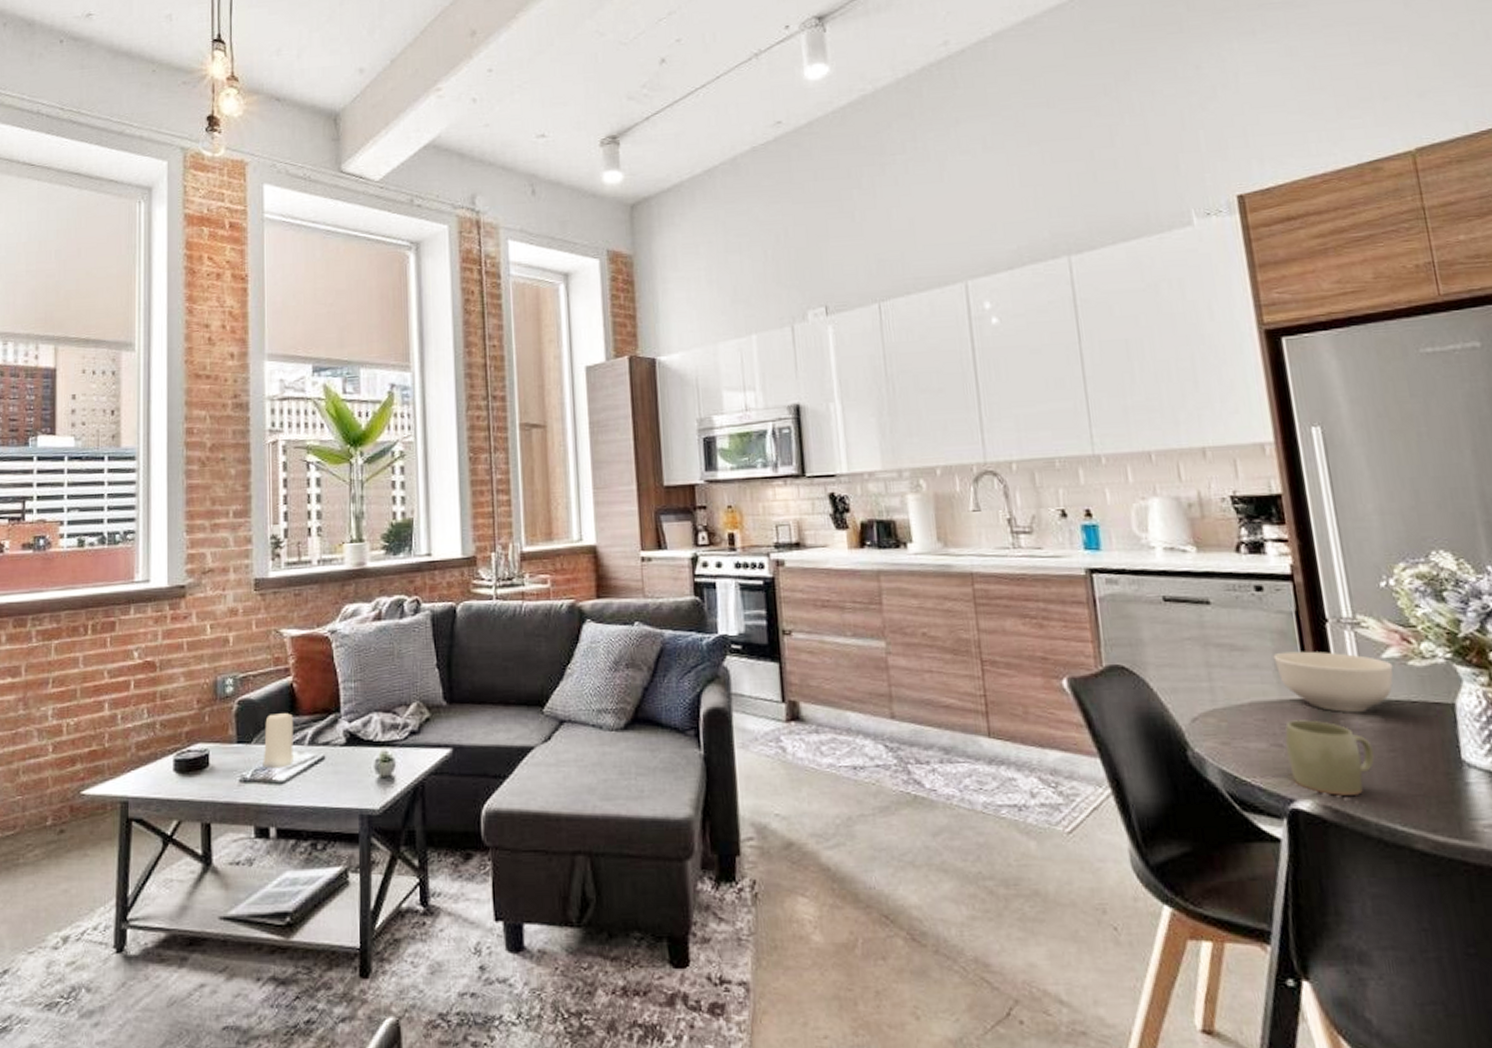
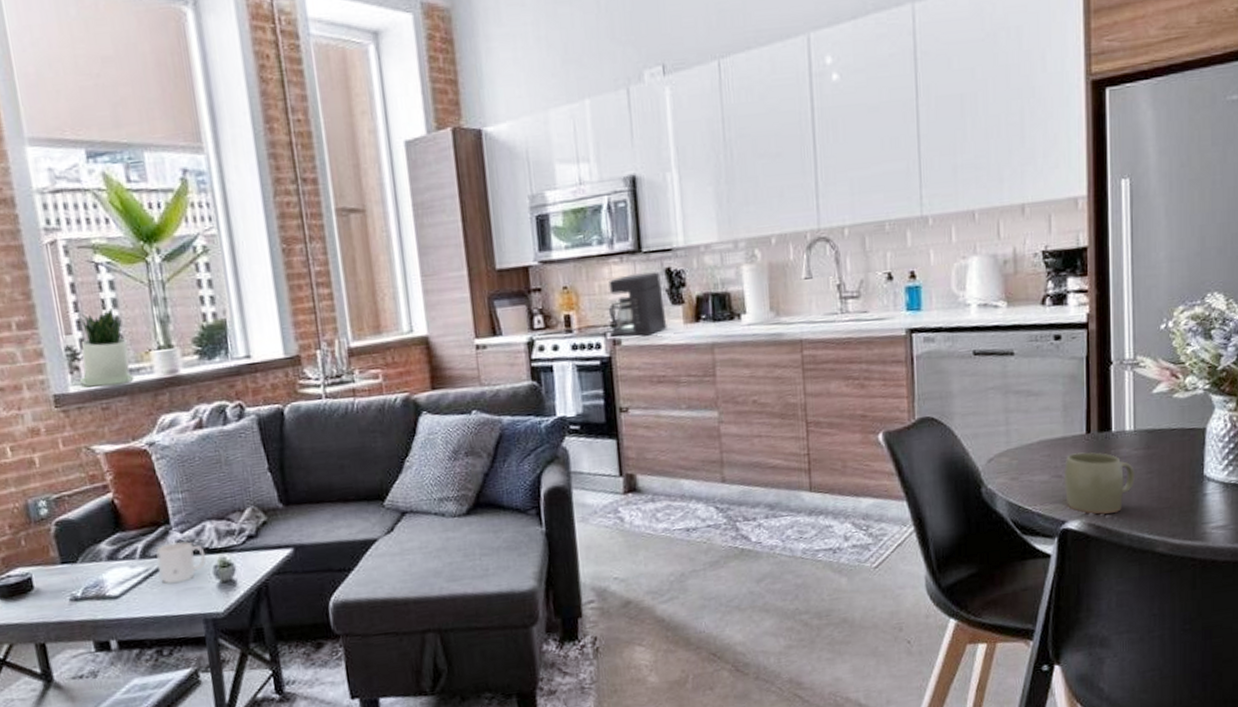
candle: present [263,713,294,769] -> none [89,529,126,586]
planter: none [278,503,326,575] -> present [77,308,135,388]
mug: none [323,730,370,774] -> present [156,541,207,584]
coffee maker: none [772,496,831,559] -> present [608,272,667,338]
bowl: present [1273,651,1394,712] -> none [1063,391,1161,443]

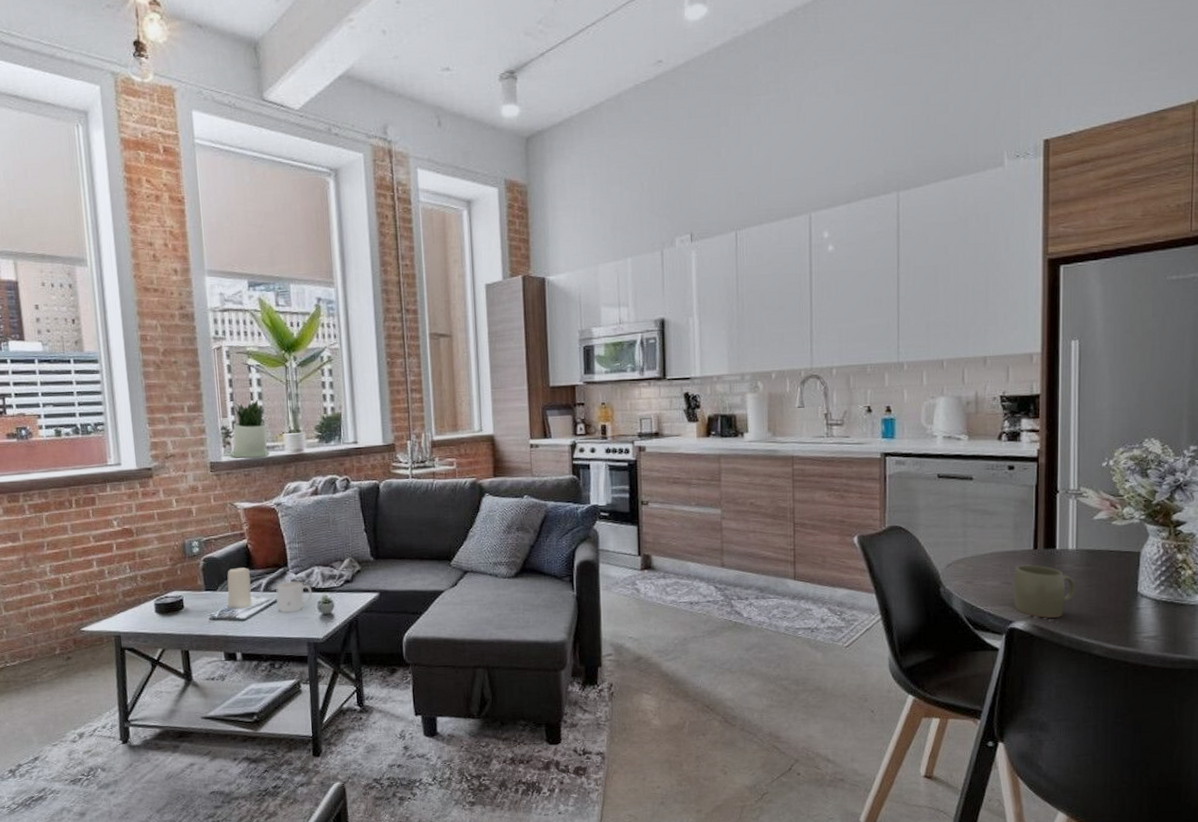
candle: none [89,529,126,586] -> present [227,568,252,610]
coffee maker: present [608,272,667,338] -> none [636,395,683,446]

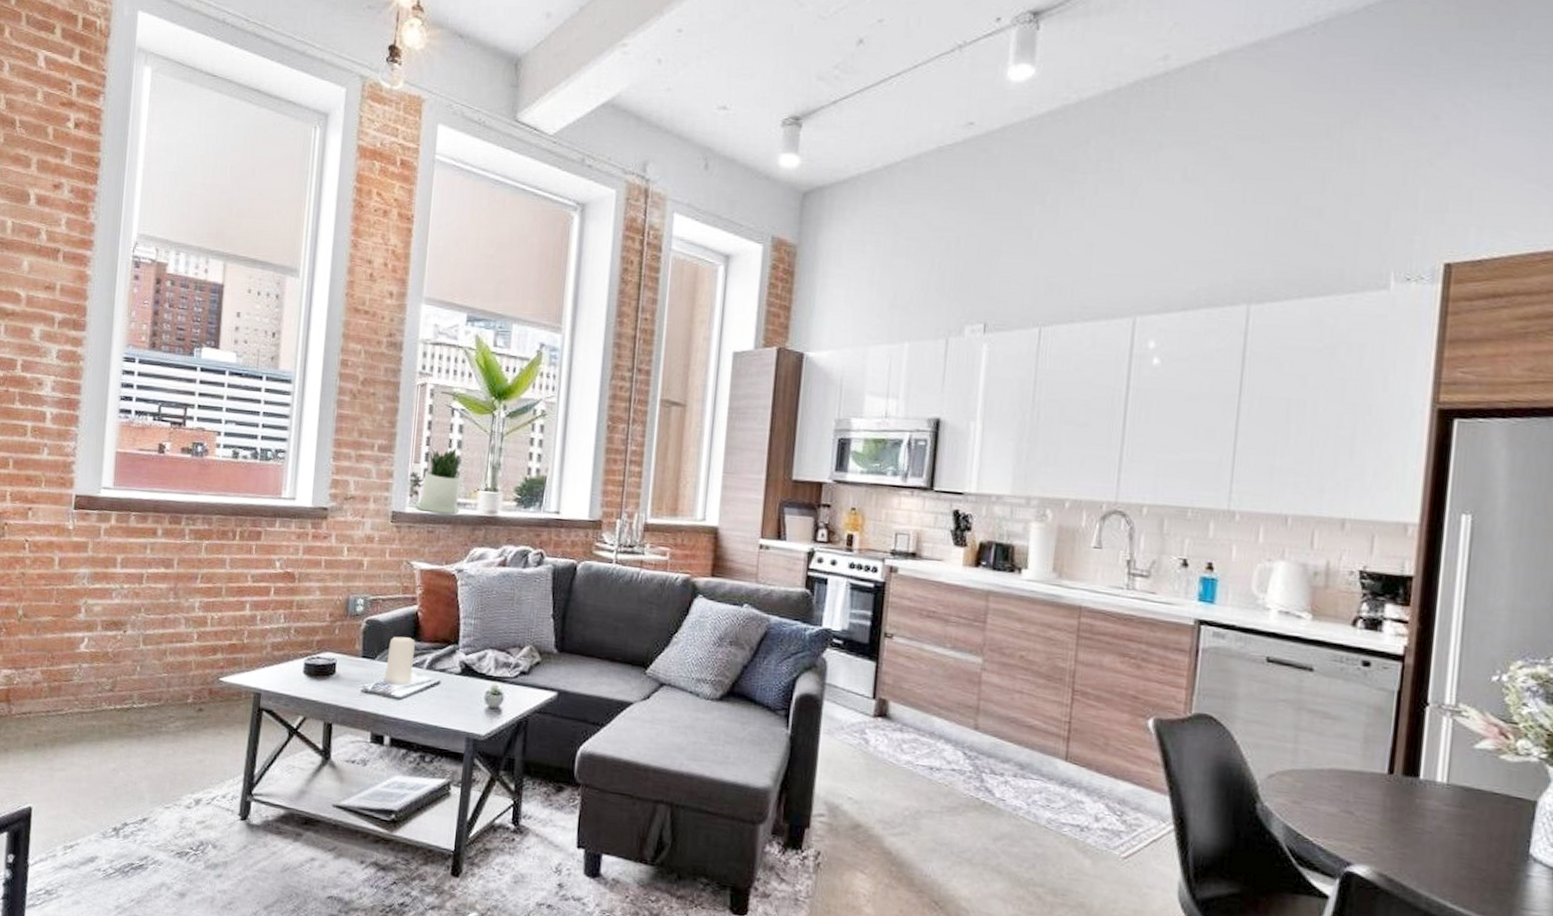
mug: present [276,580,313,613] -> none [438,661,482,700]
mug: present [1012,564,1077,618] -> none [1354,791,1444,869]

